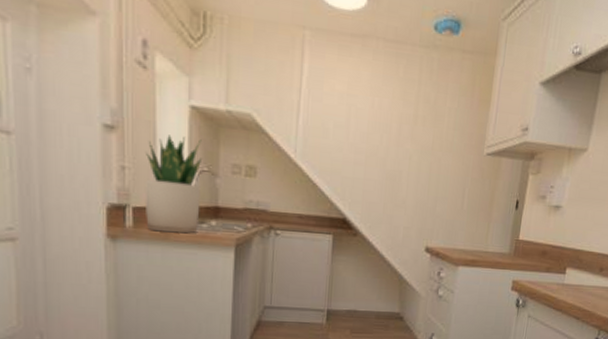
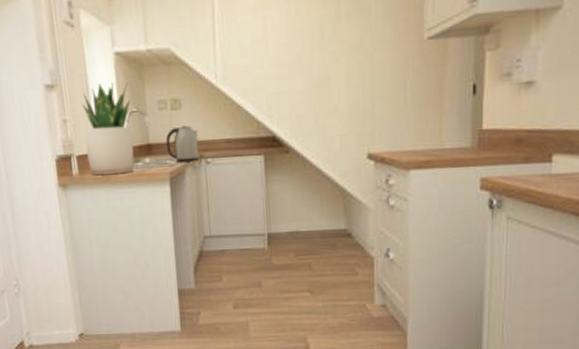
kettle: none [236,194,271,232] -> present [166,125,199,163]

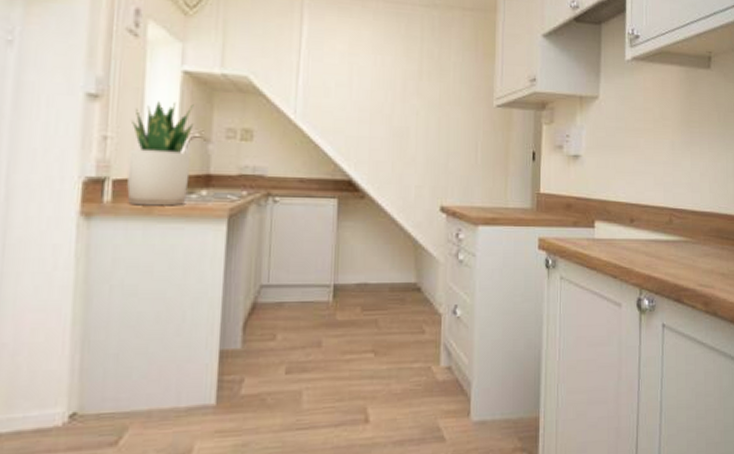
kettle: present [166,125,199,163] -> none [230,159,269,200]

